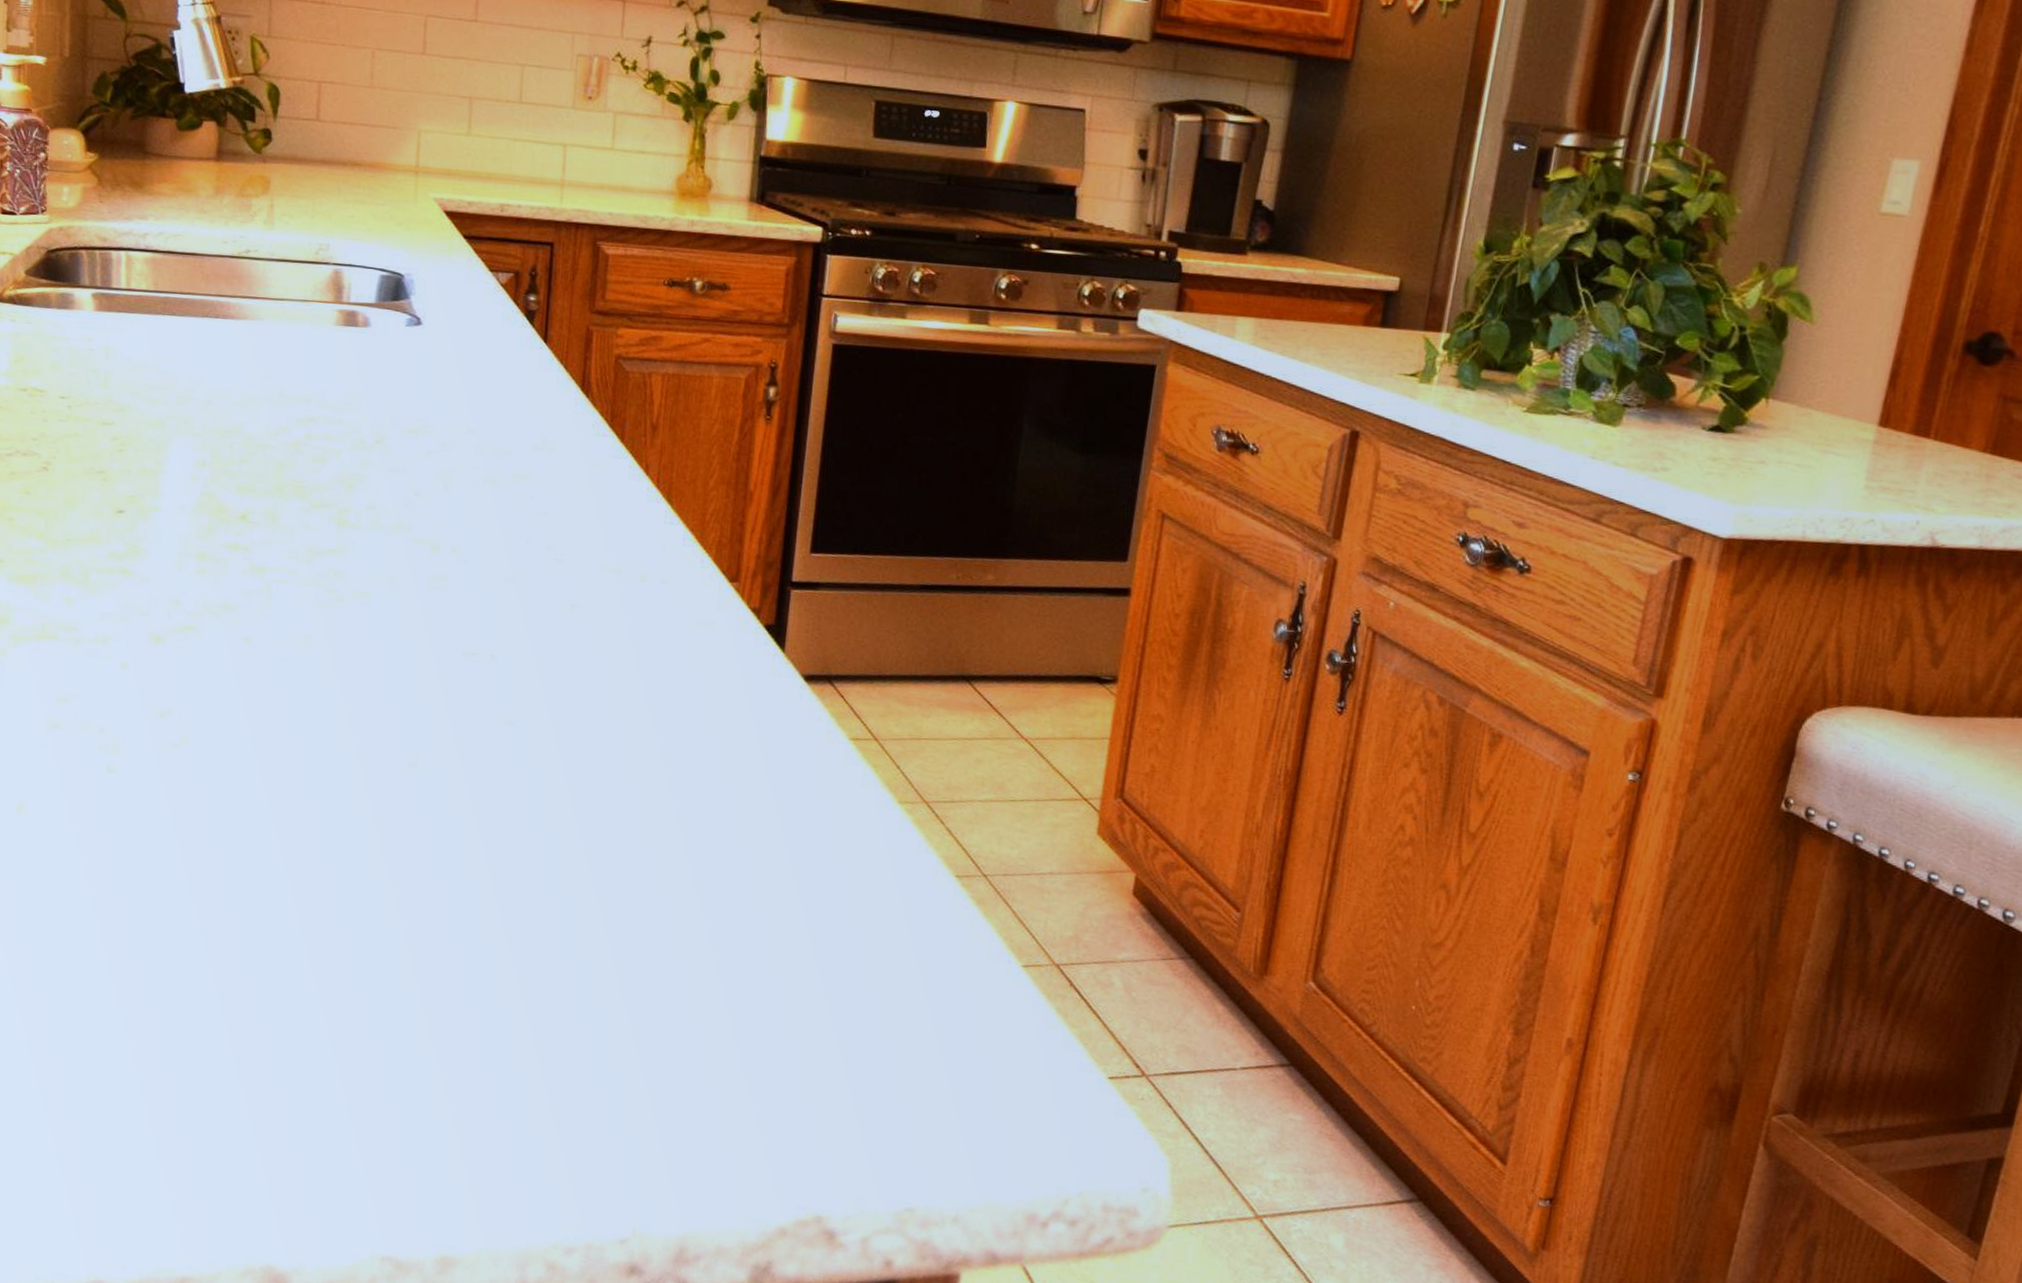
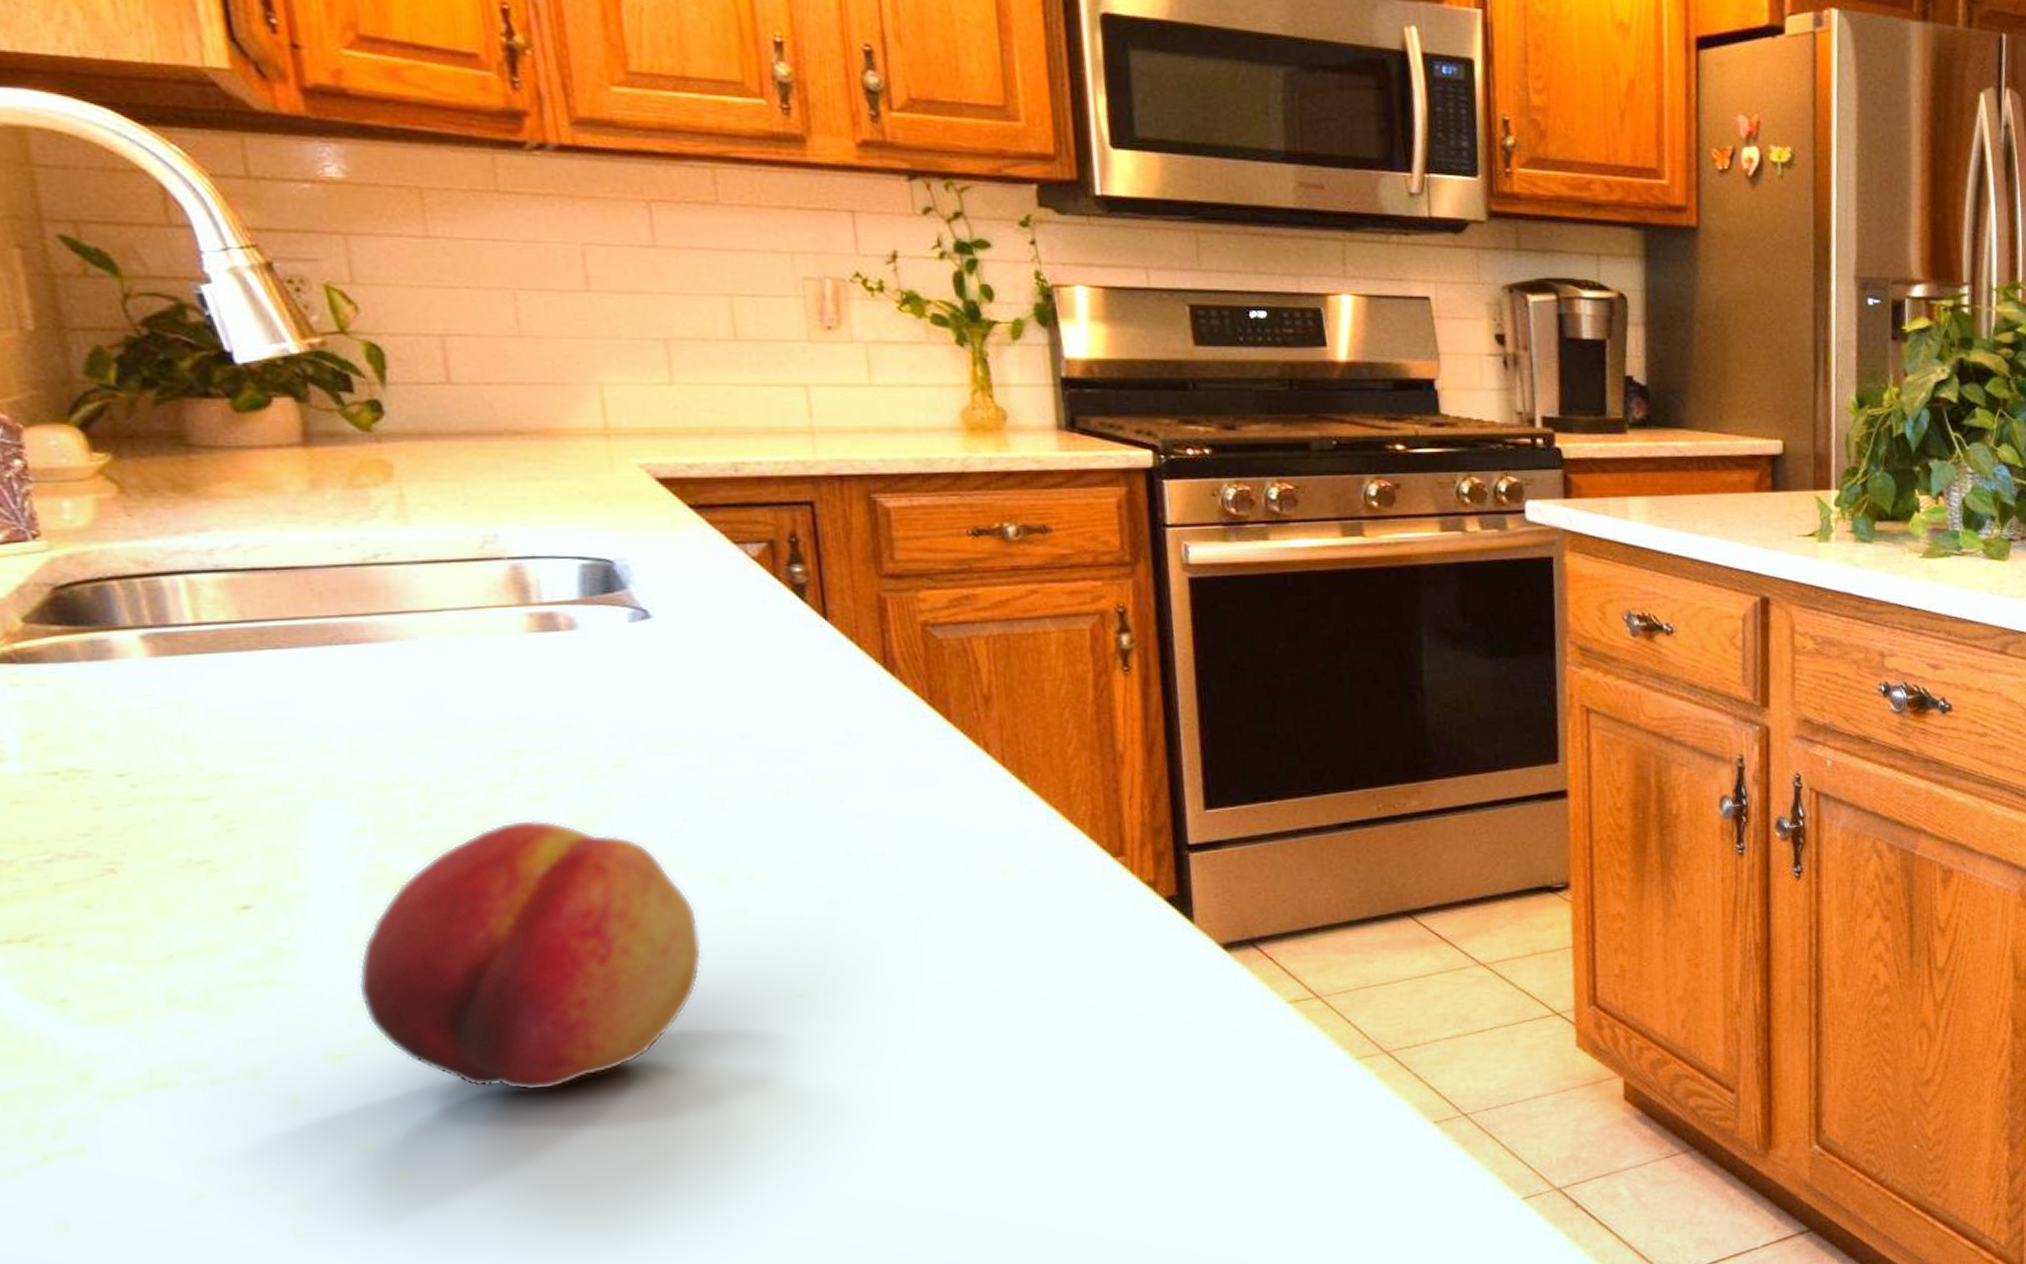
fruit: none [179,474,412,695] -> present [358,819,703,1092]

